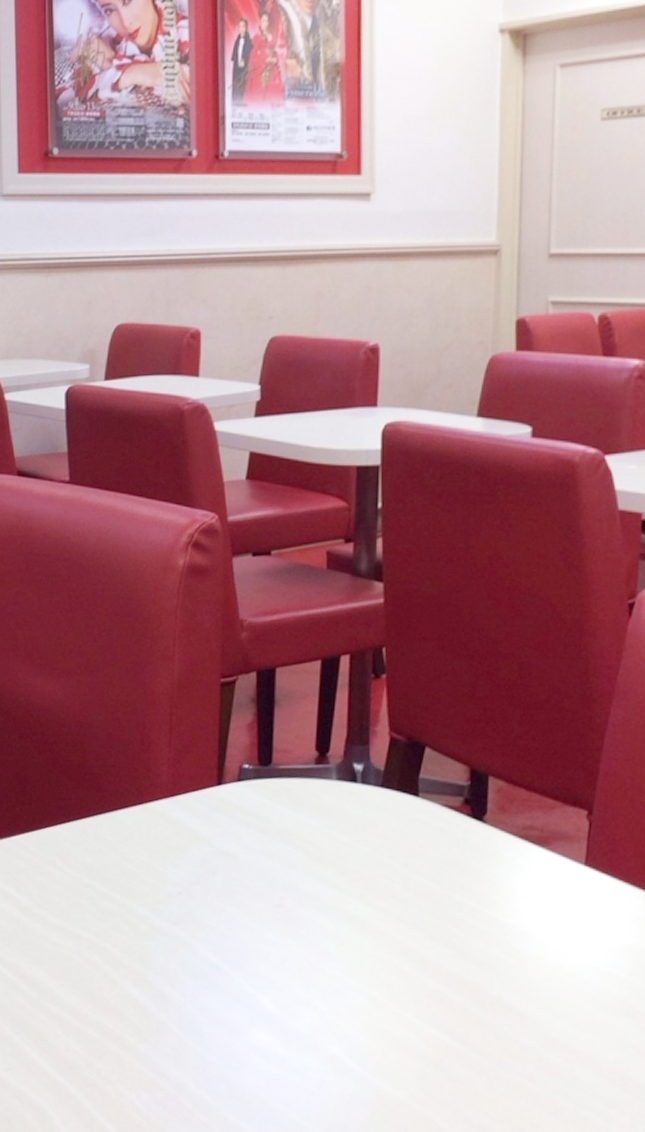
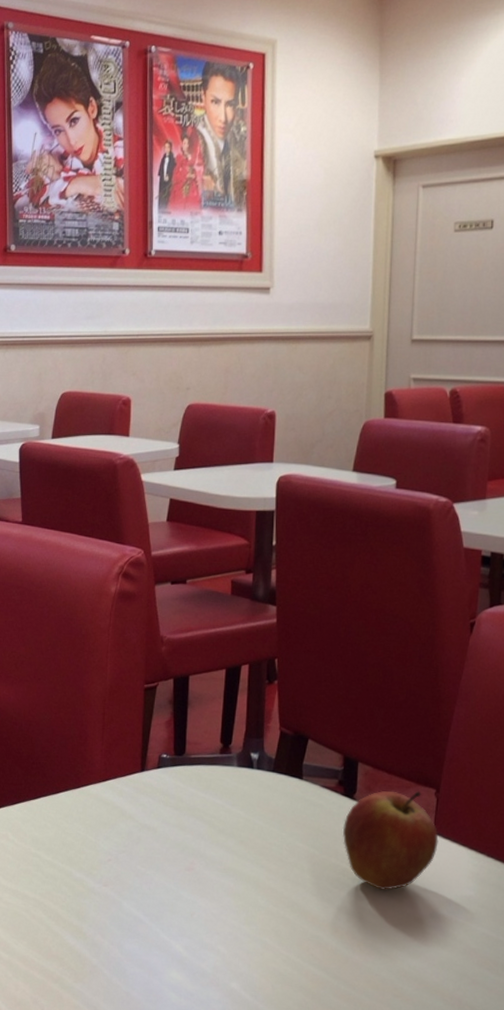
fruit: none [469,812,592,937] -> present [342,791,439,891]

